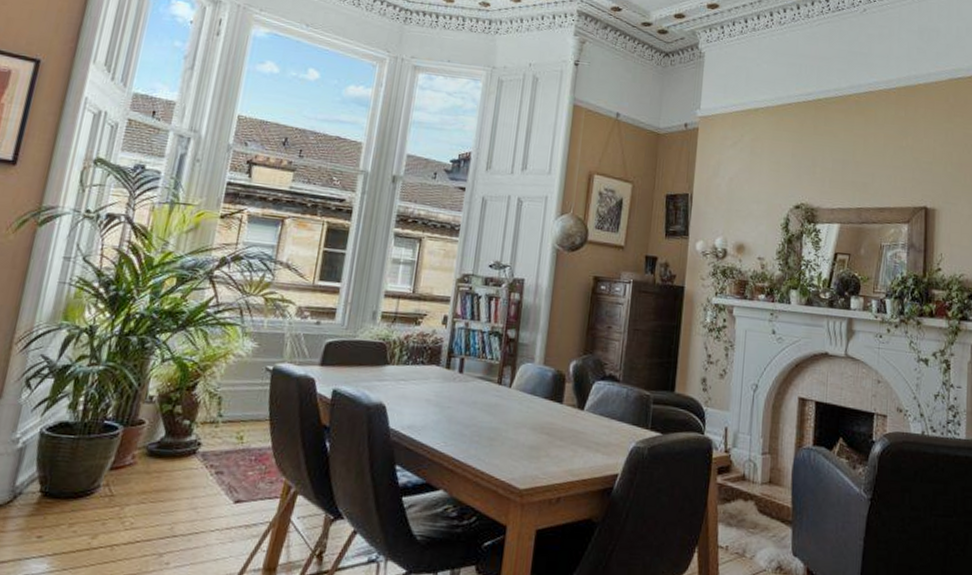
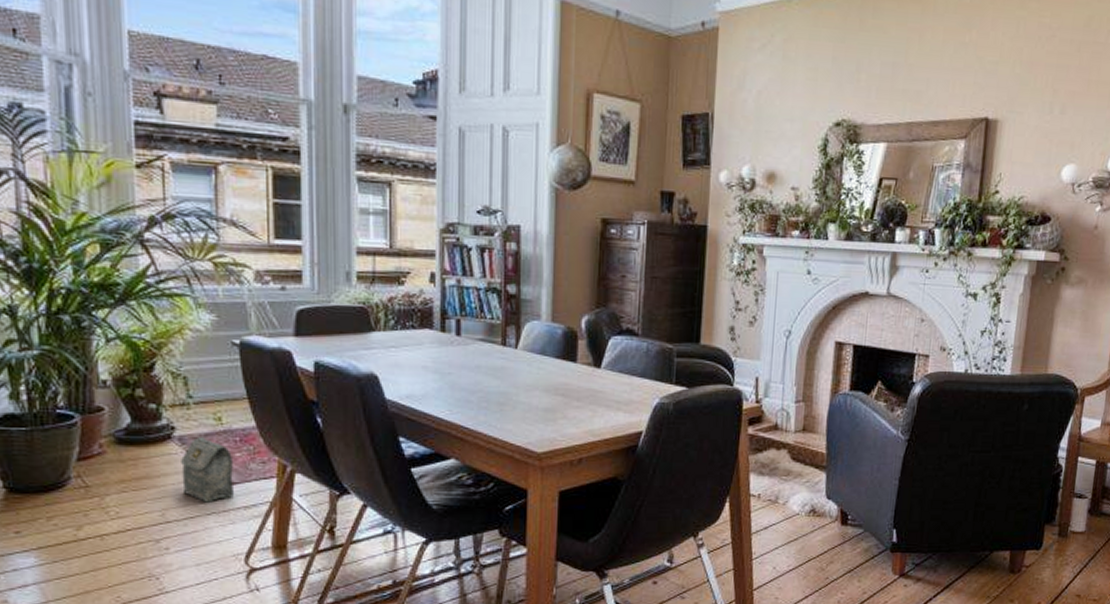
bag: none [194,454,246,519] -> present [181,437,234,503]

